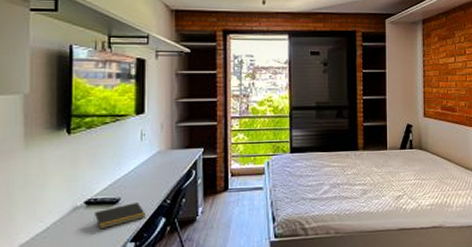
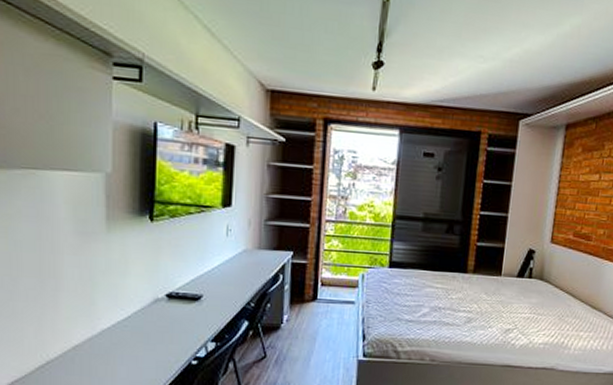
notepad: present [93,203,146,230] -> none [174,302,228,325]

